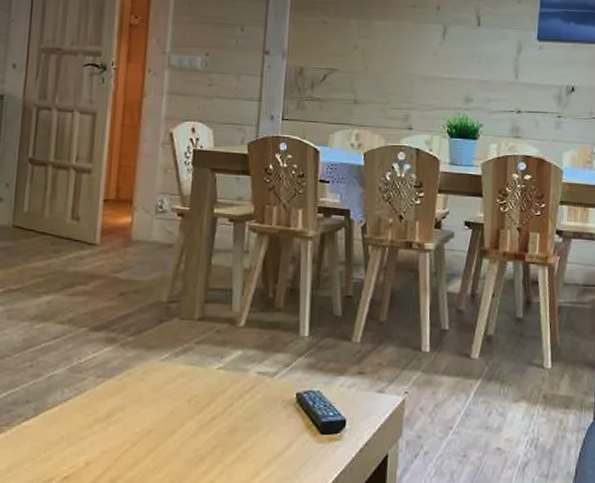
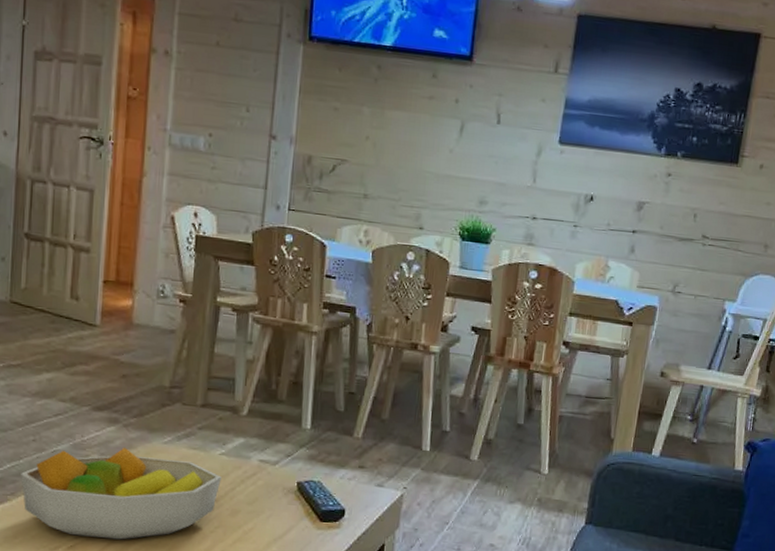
fruit bowl: none [16,367,220,467] -> present [21,447,222,540]

